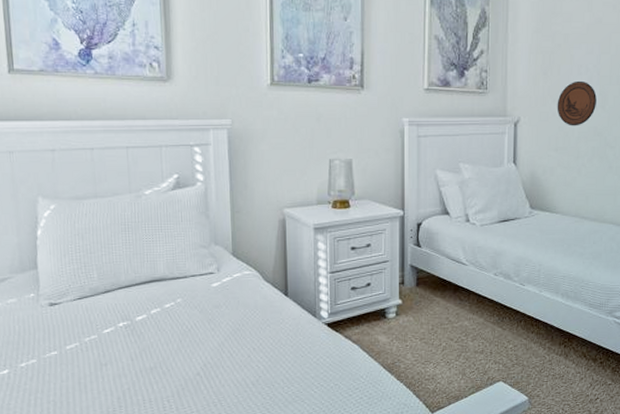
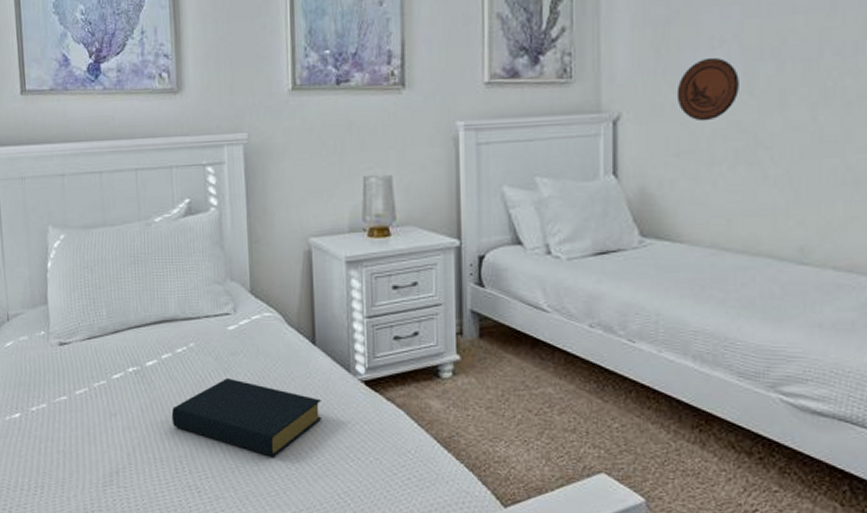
hardback book: none [159,327,293,390] -> present [171,378,322,457]

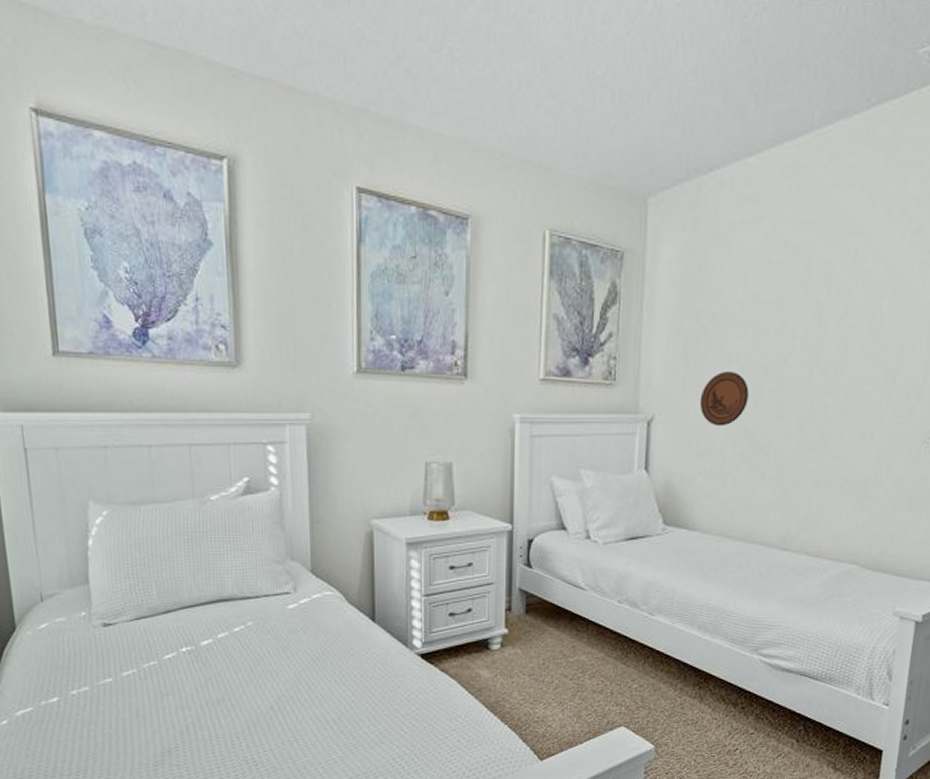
hardback book: present [171,378,322,457] -> none [228,656,380,728]

